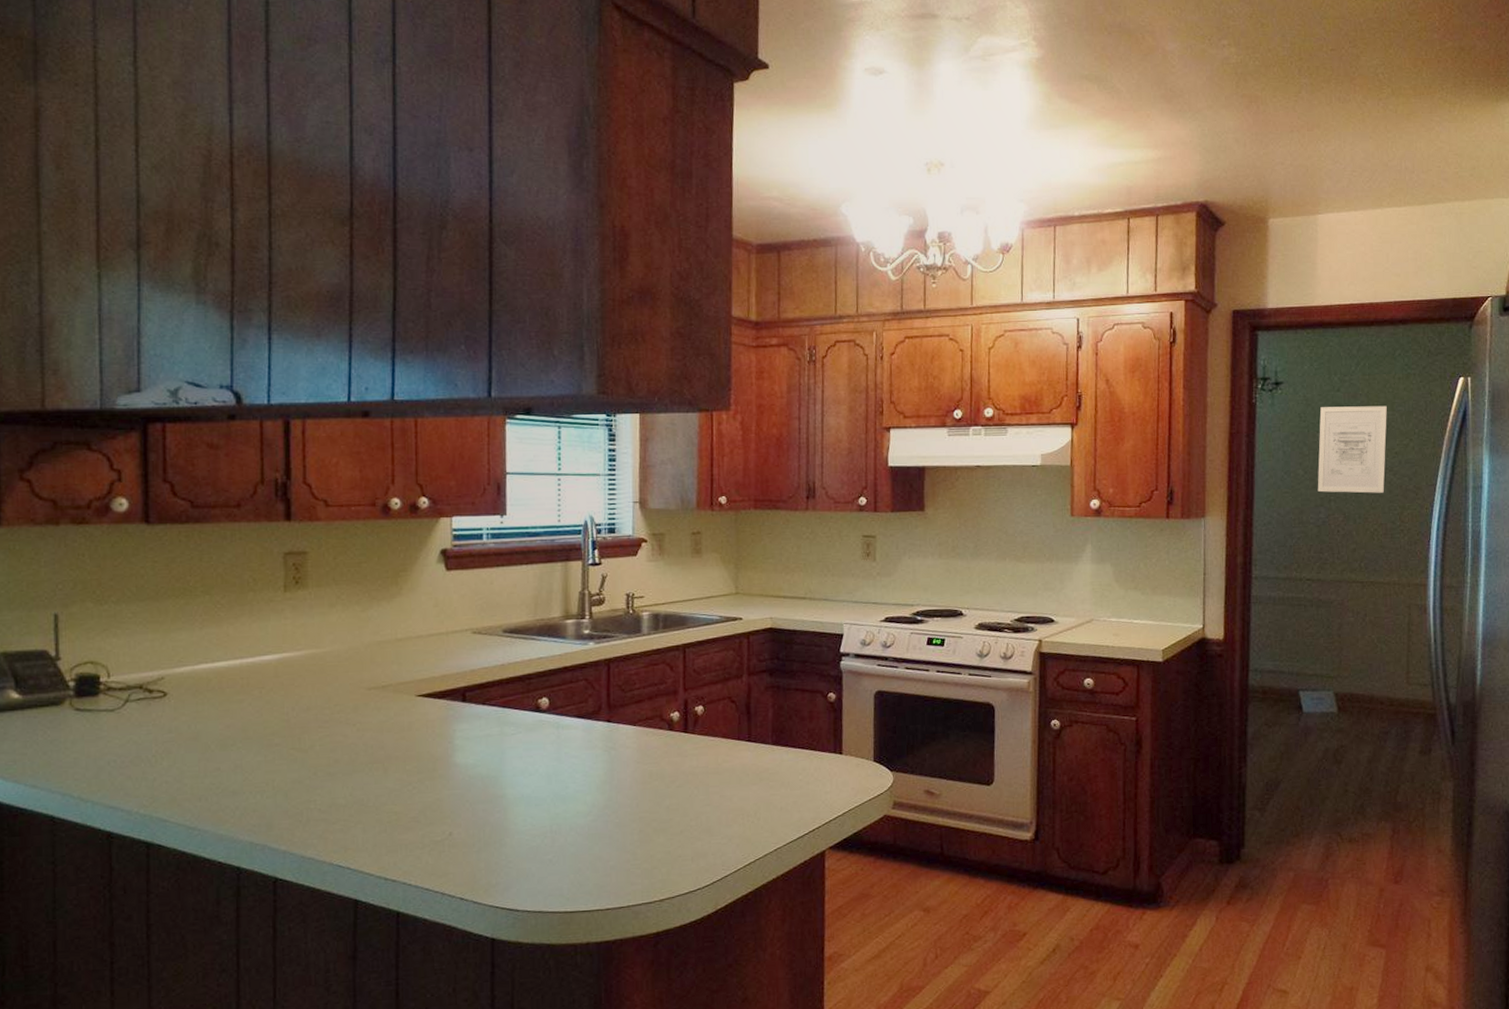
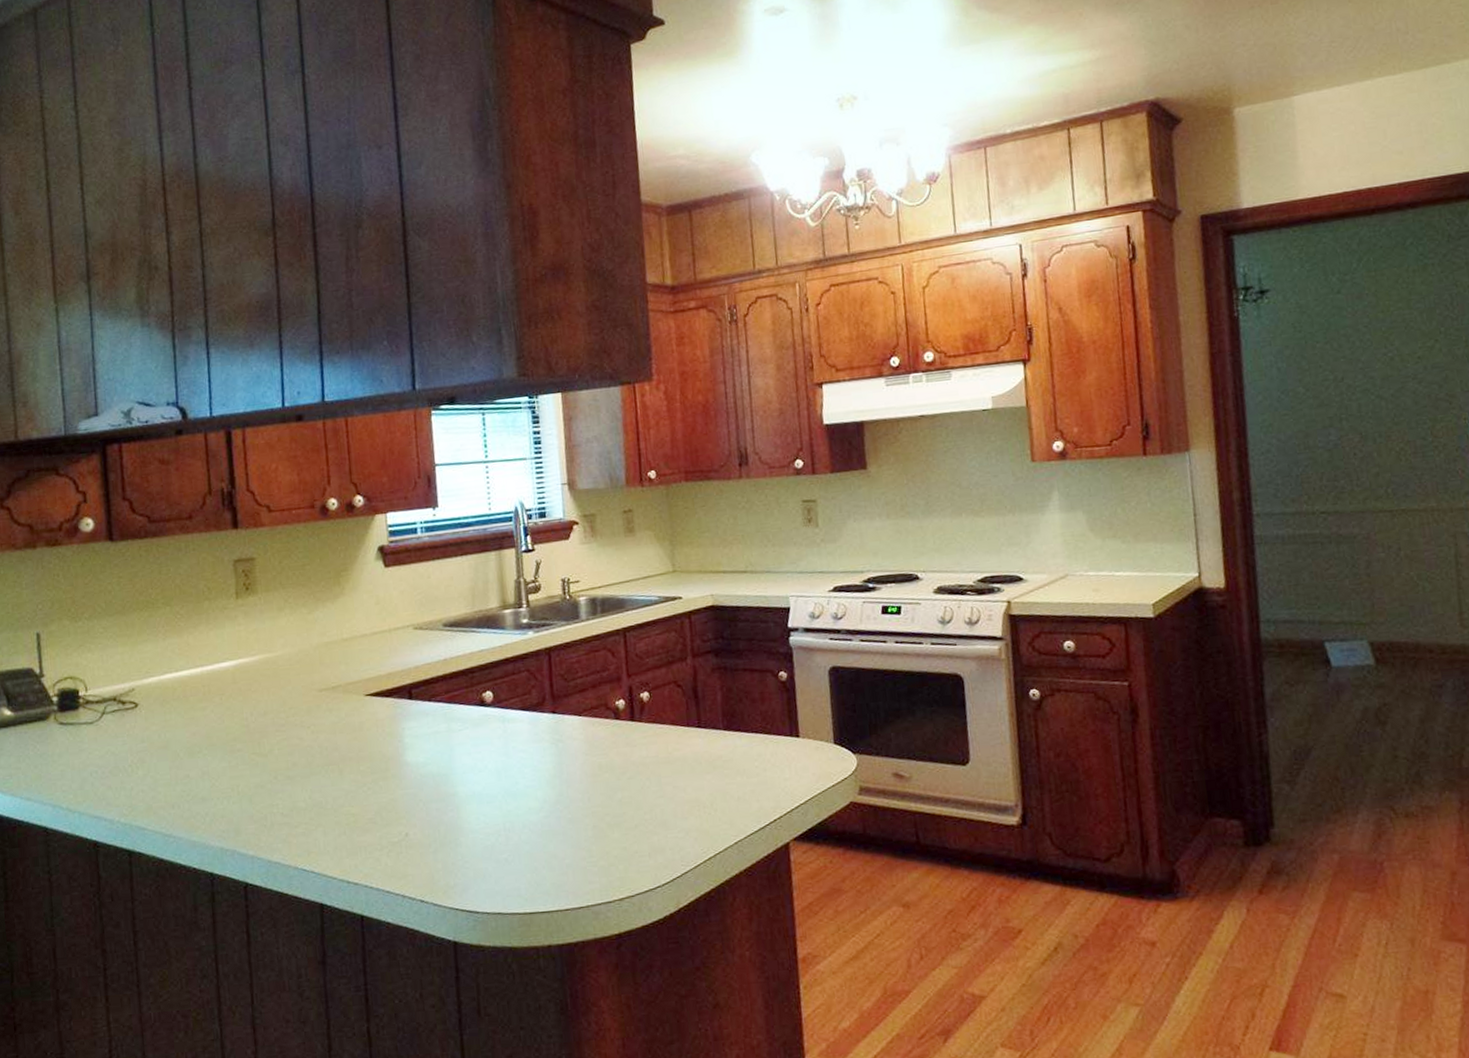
wall art: present [1317,406,1387,493] -> none [1318,304,1409,411]

